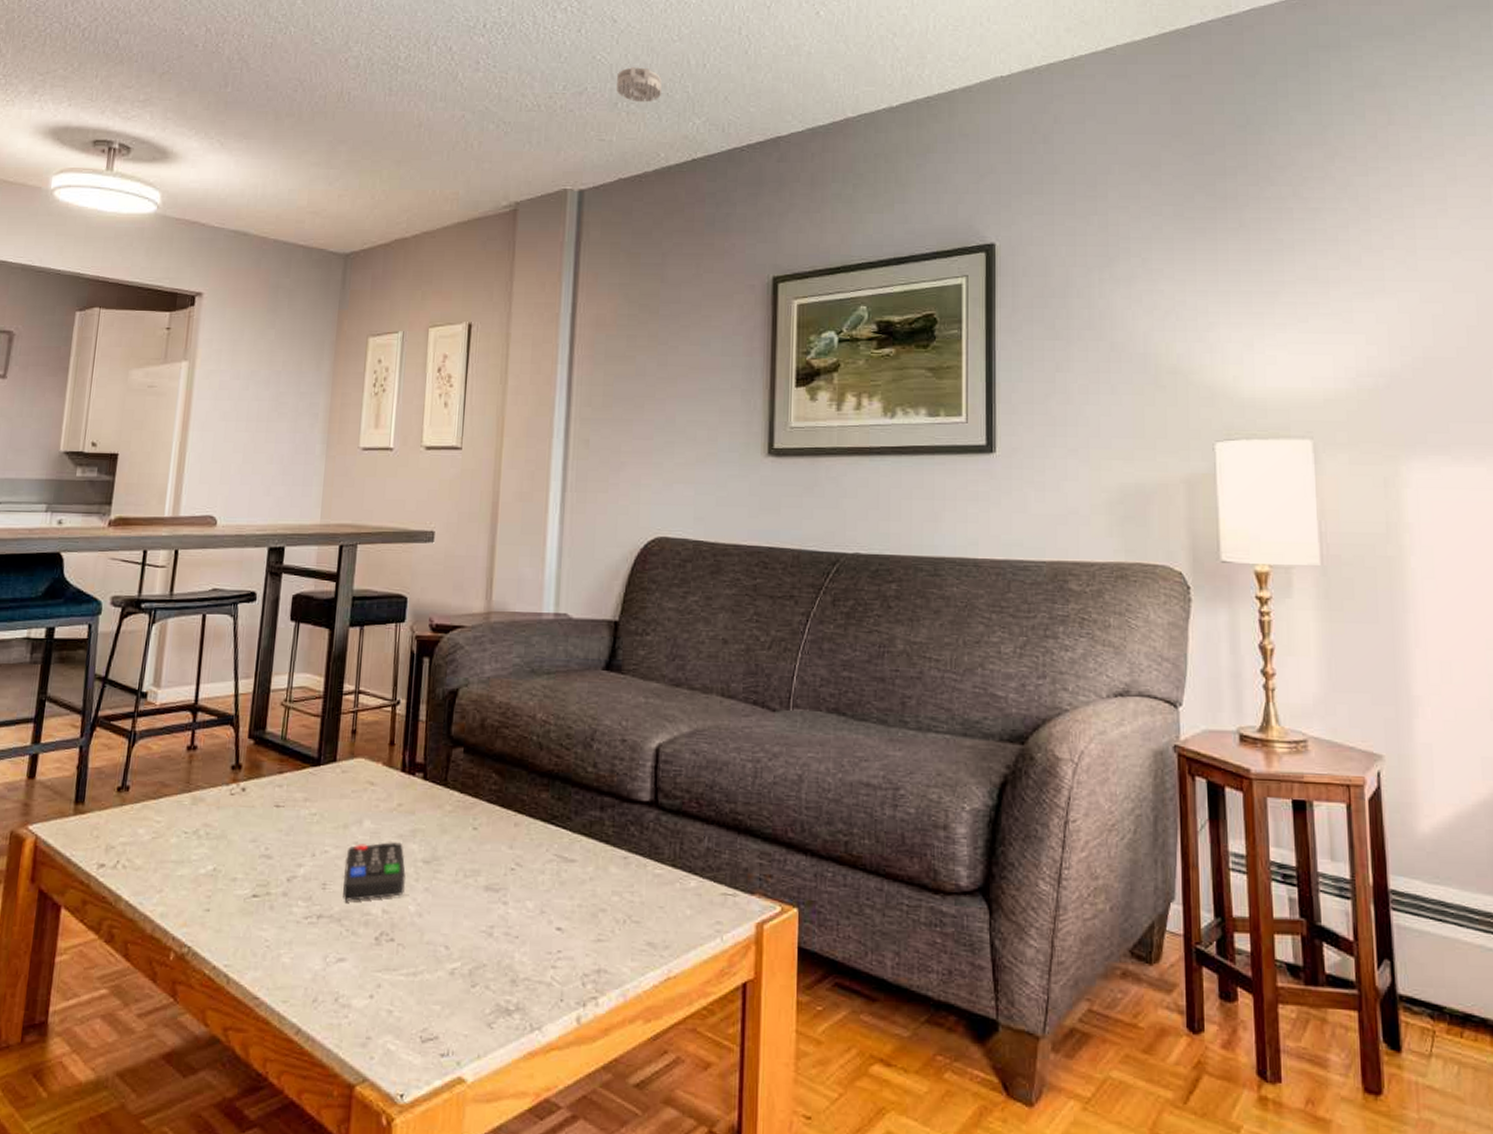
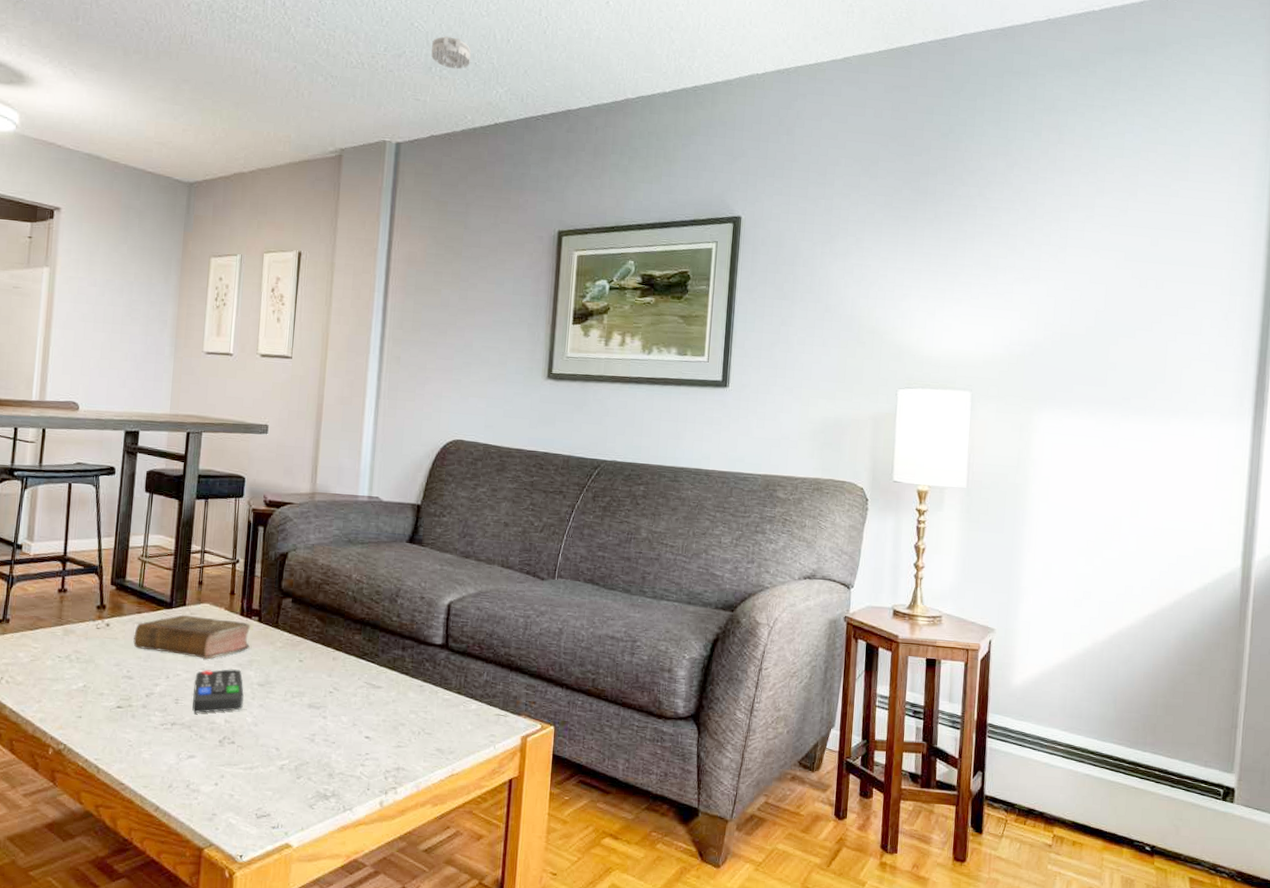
book: none [273,773,415,830] -> present [133,614,251,659]

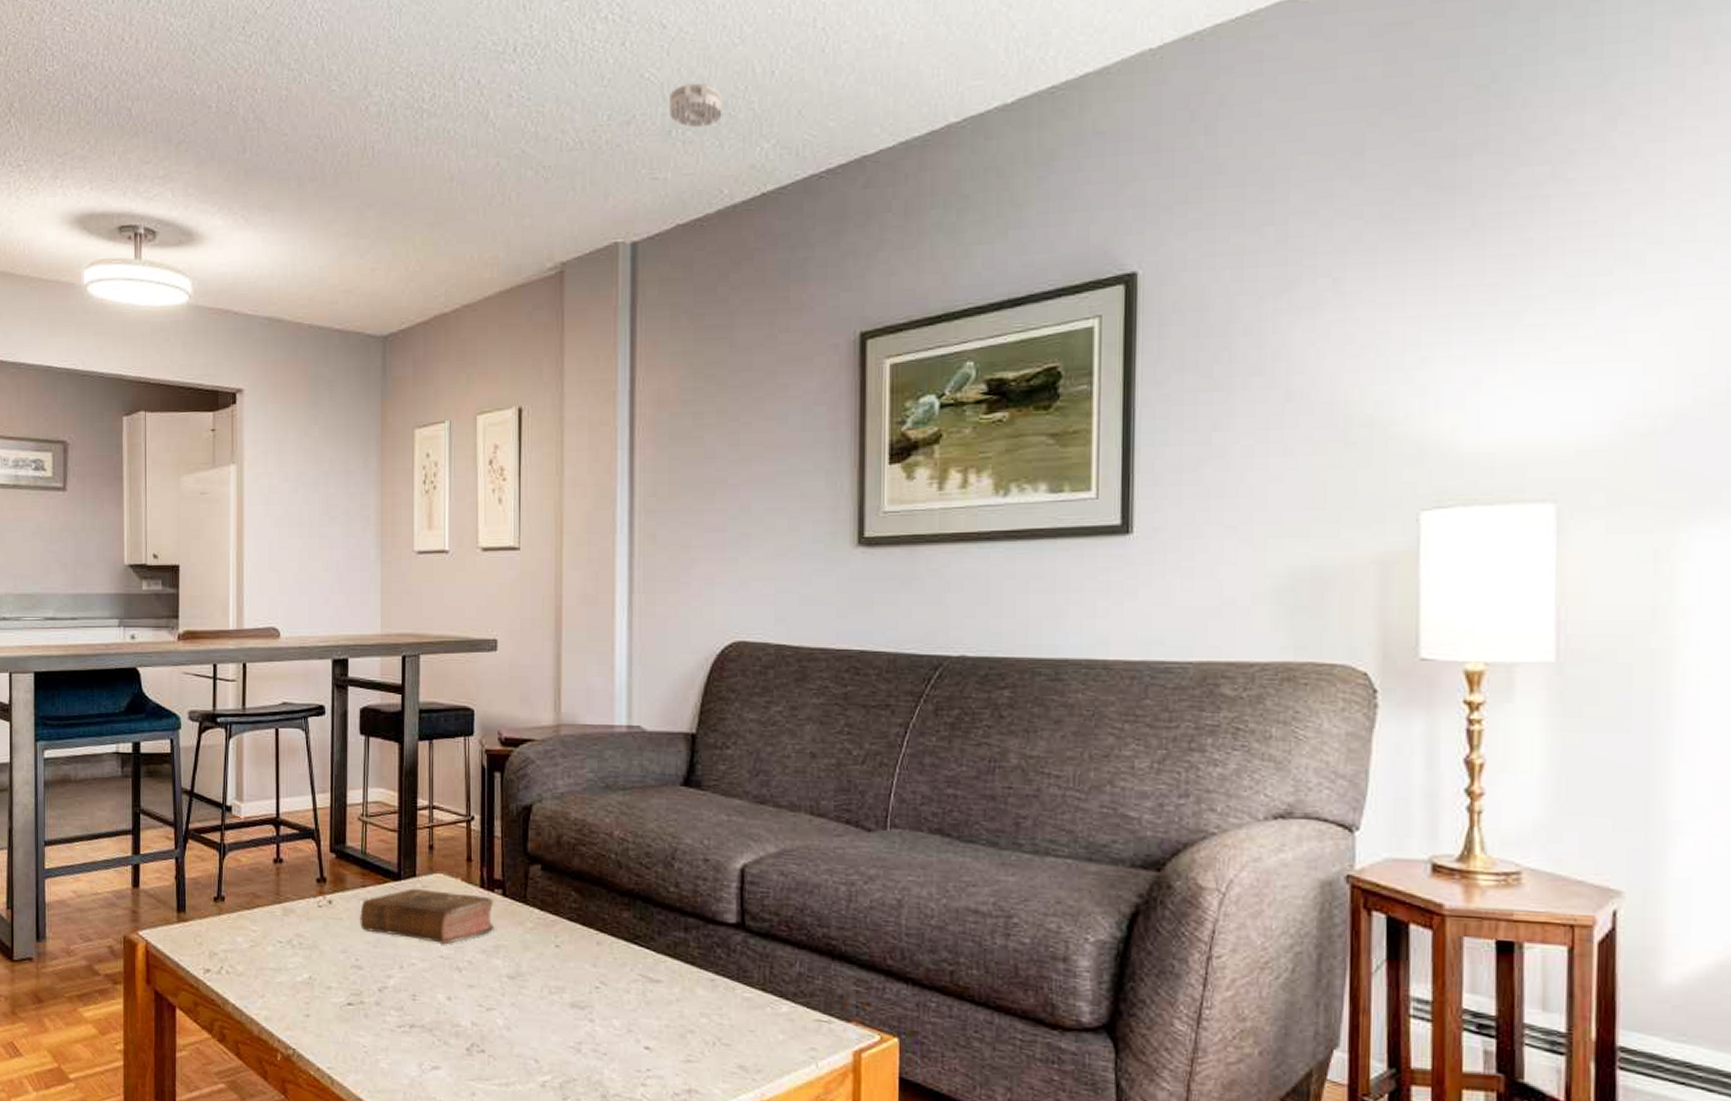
remote control: present [192,669,244,713] -> none [431,957,493,1013]

